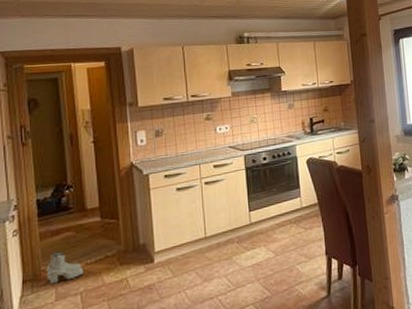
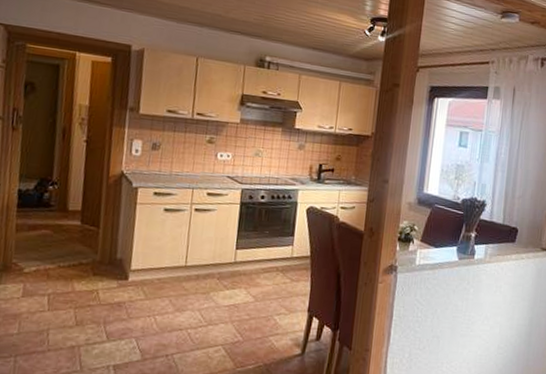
boots: present [46,251,84,284] -> none [17,247,55,280]

